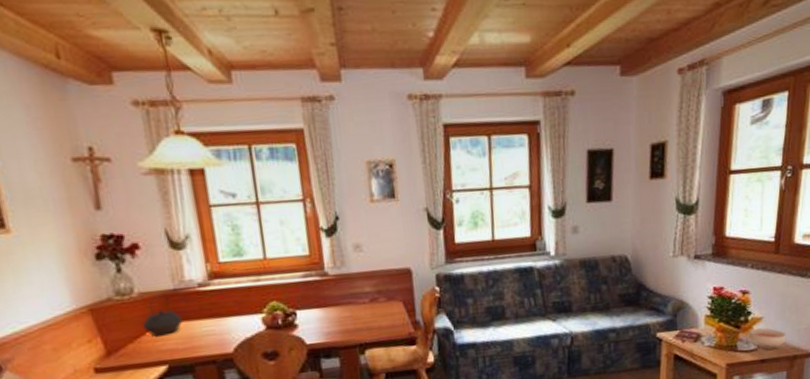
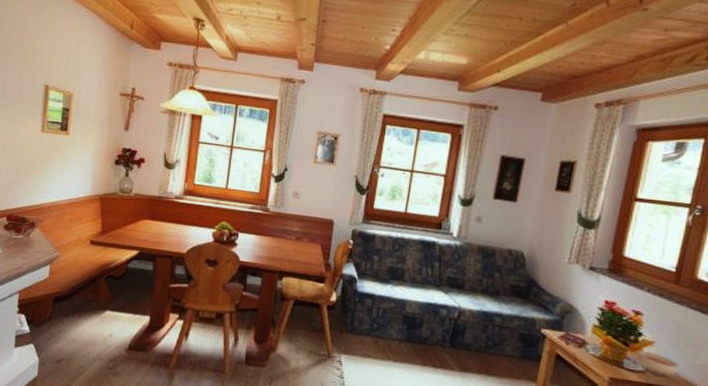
teapot: present [143,295,183,336] -> none [131,198,158,229]

